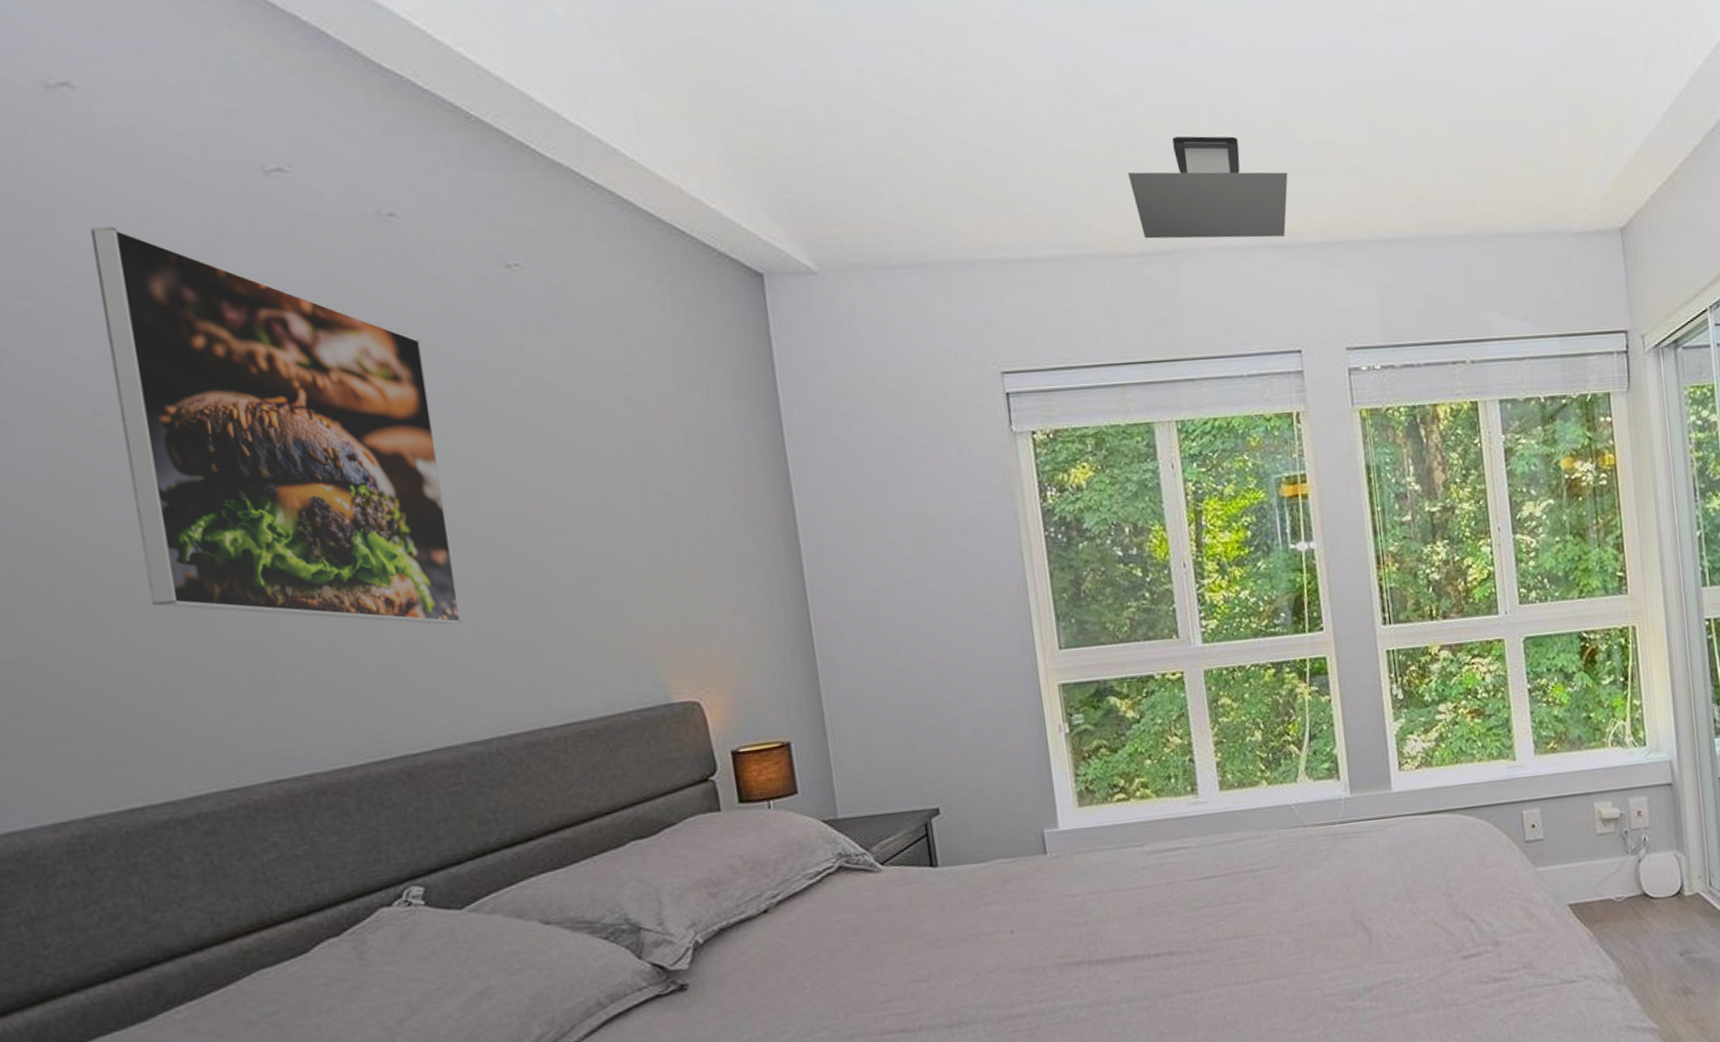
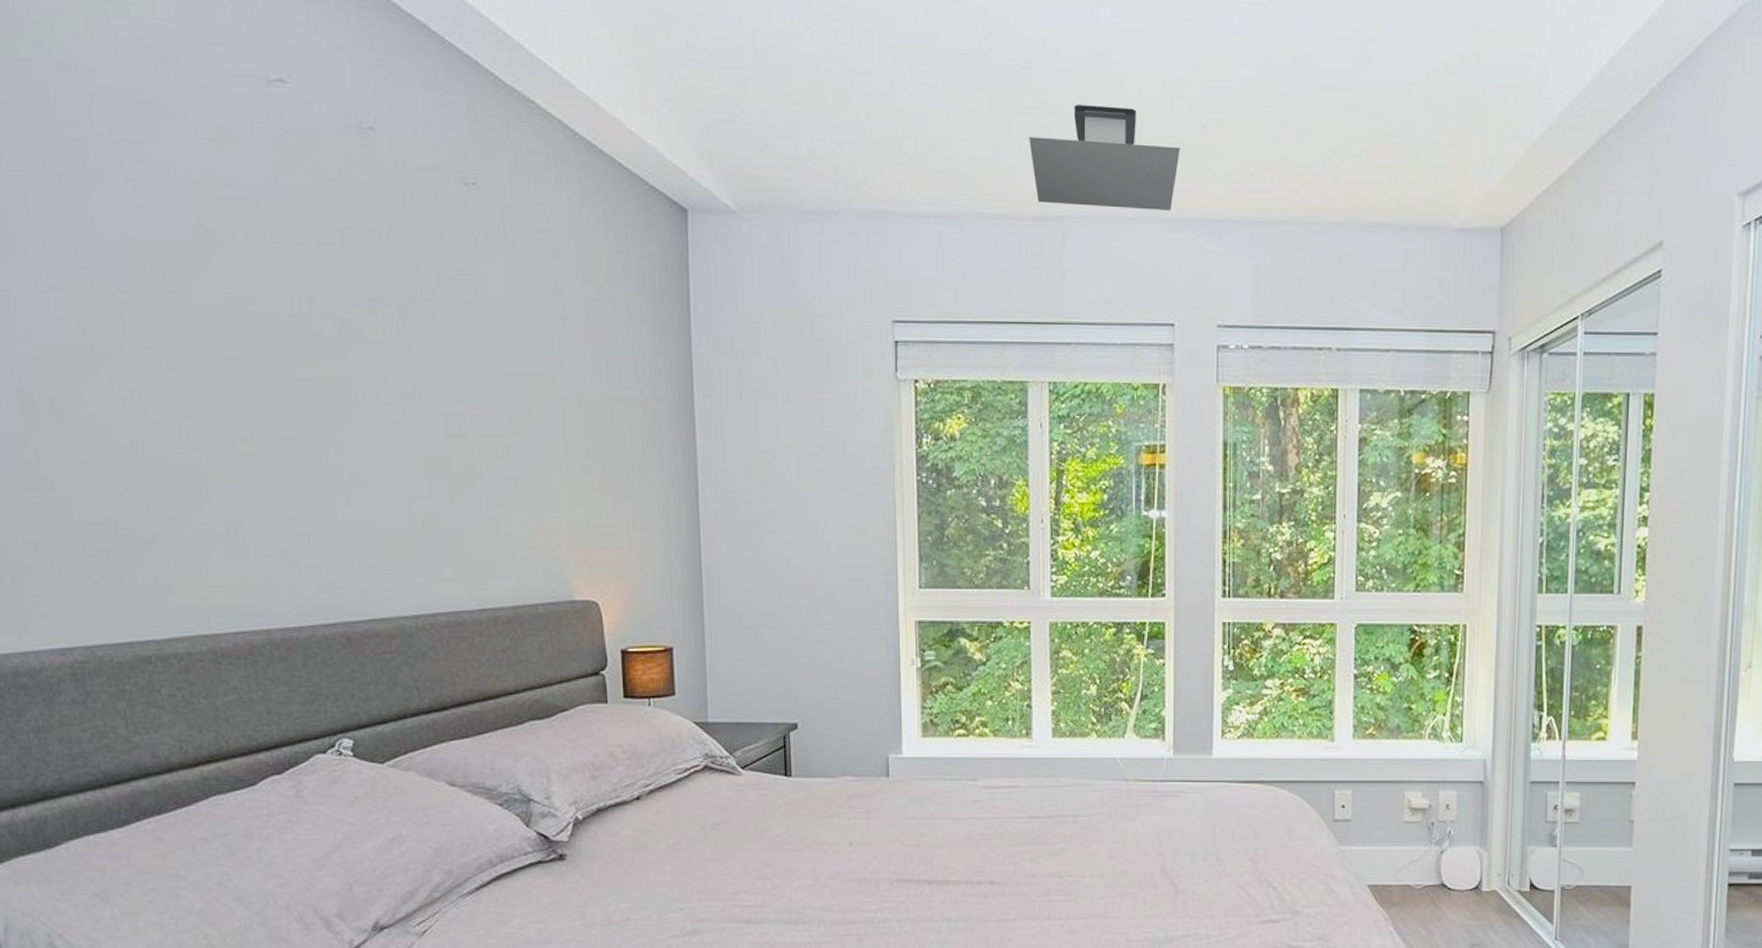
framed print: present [90,226,463,625] -> none [122,121,403,509]

